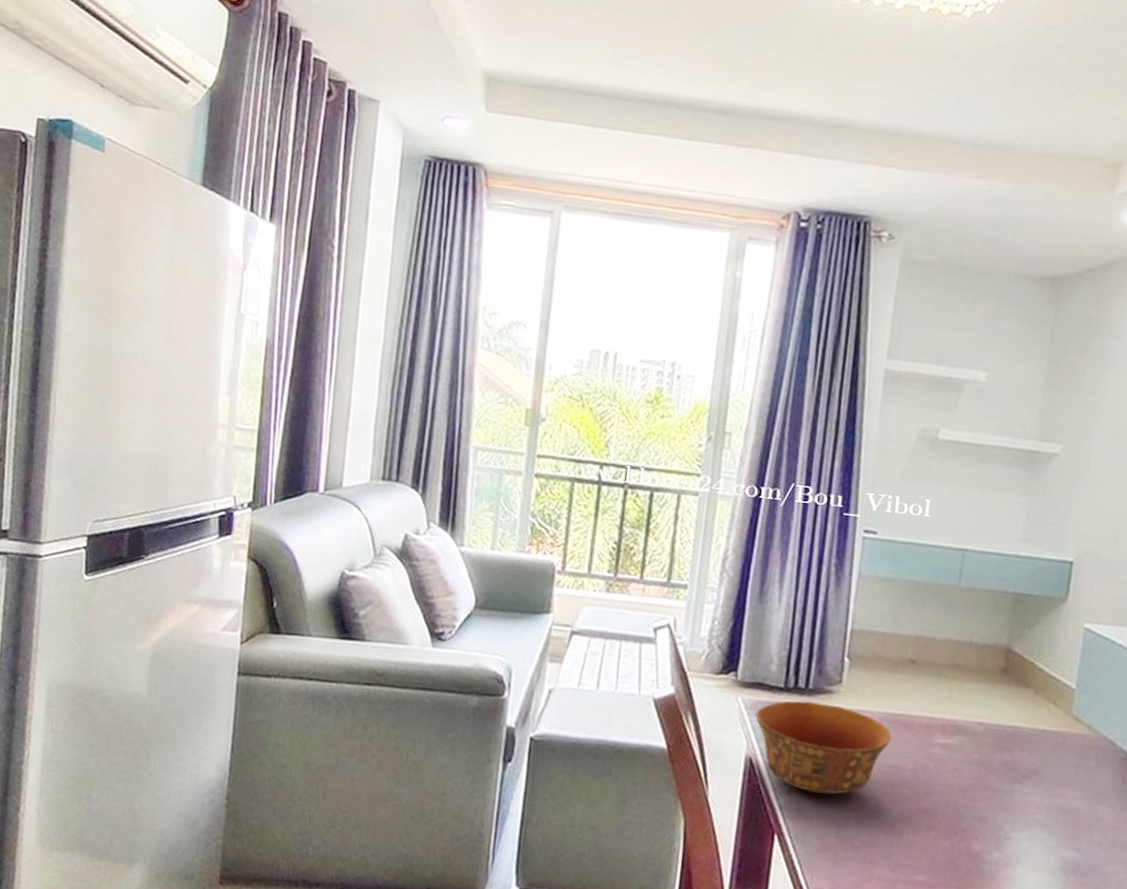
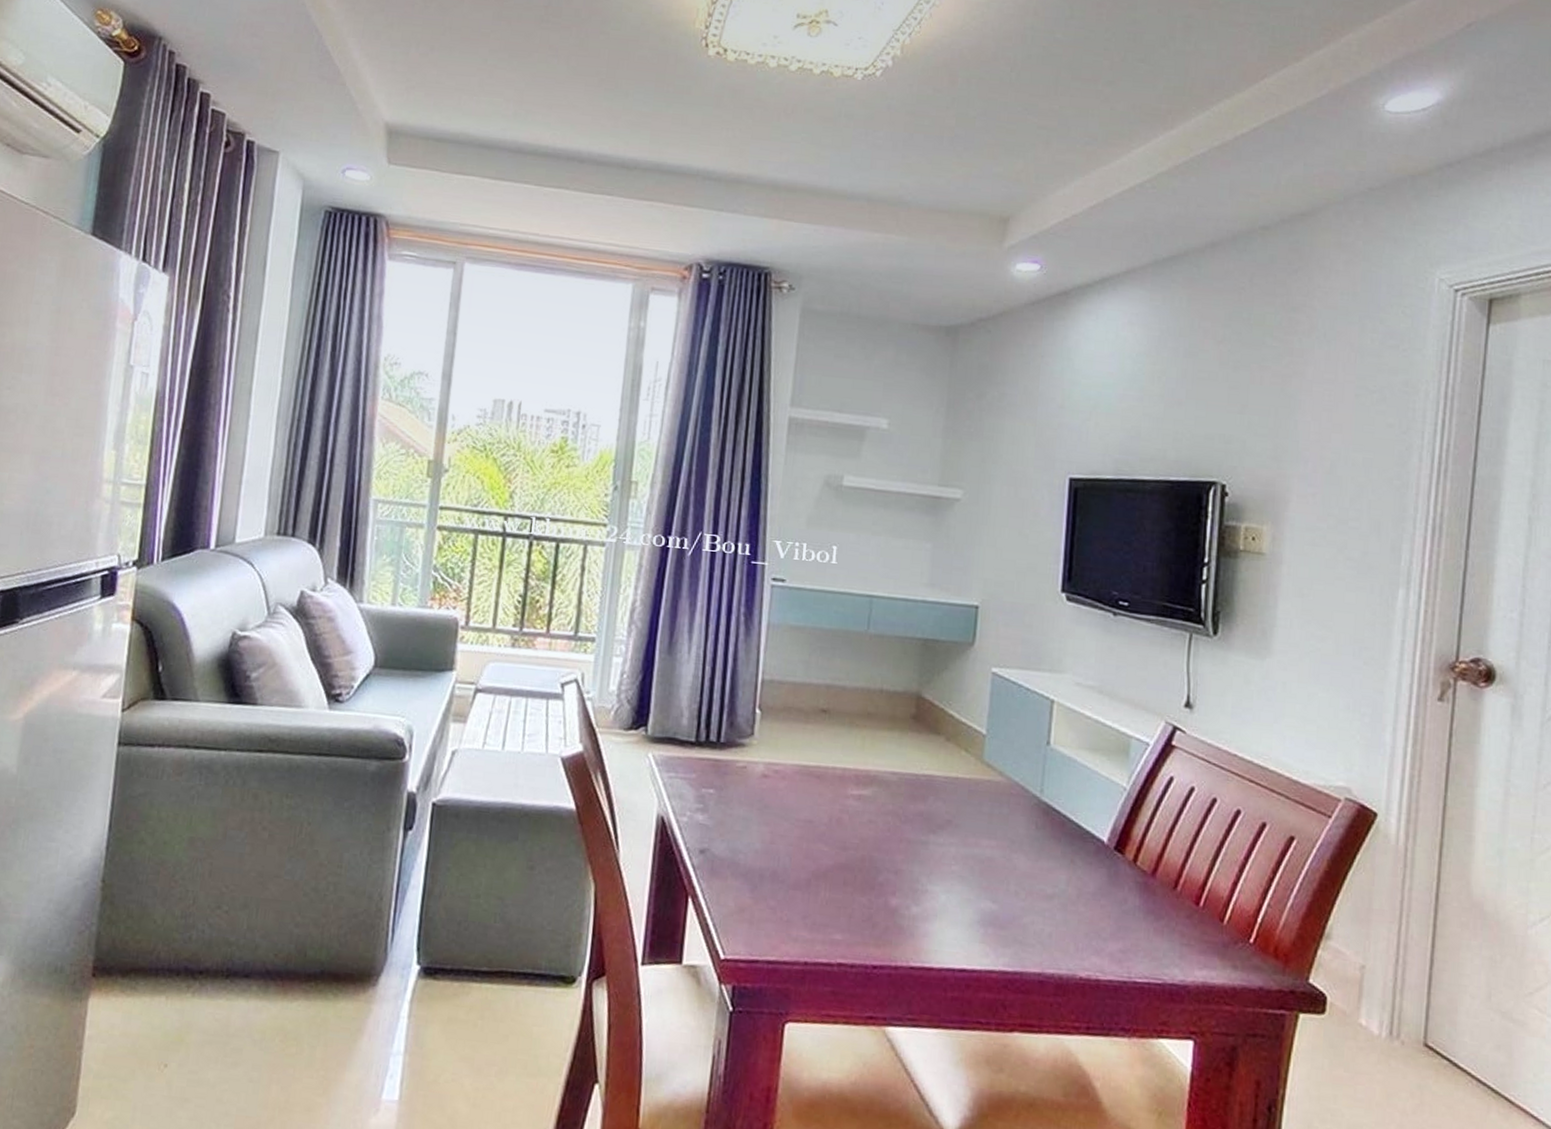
bowl: present [755,700,892,795] -> none [667,755,806,853]

